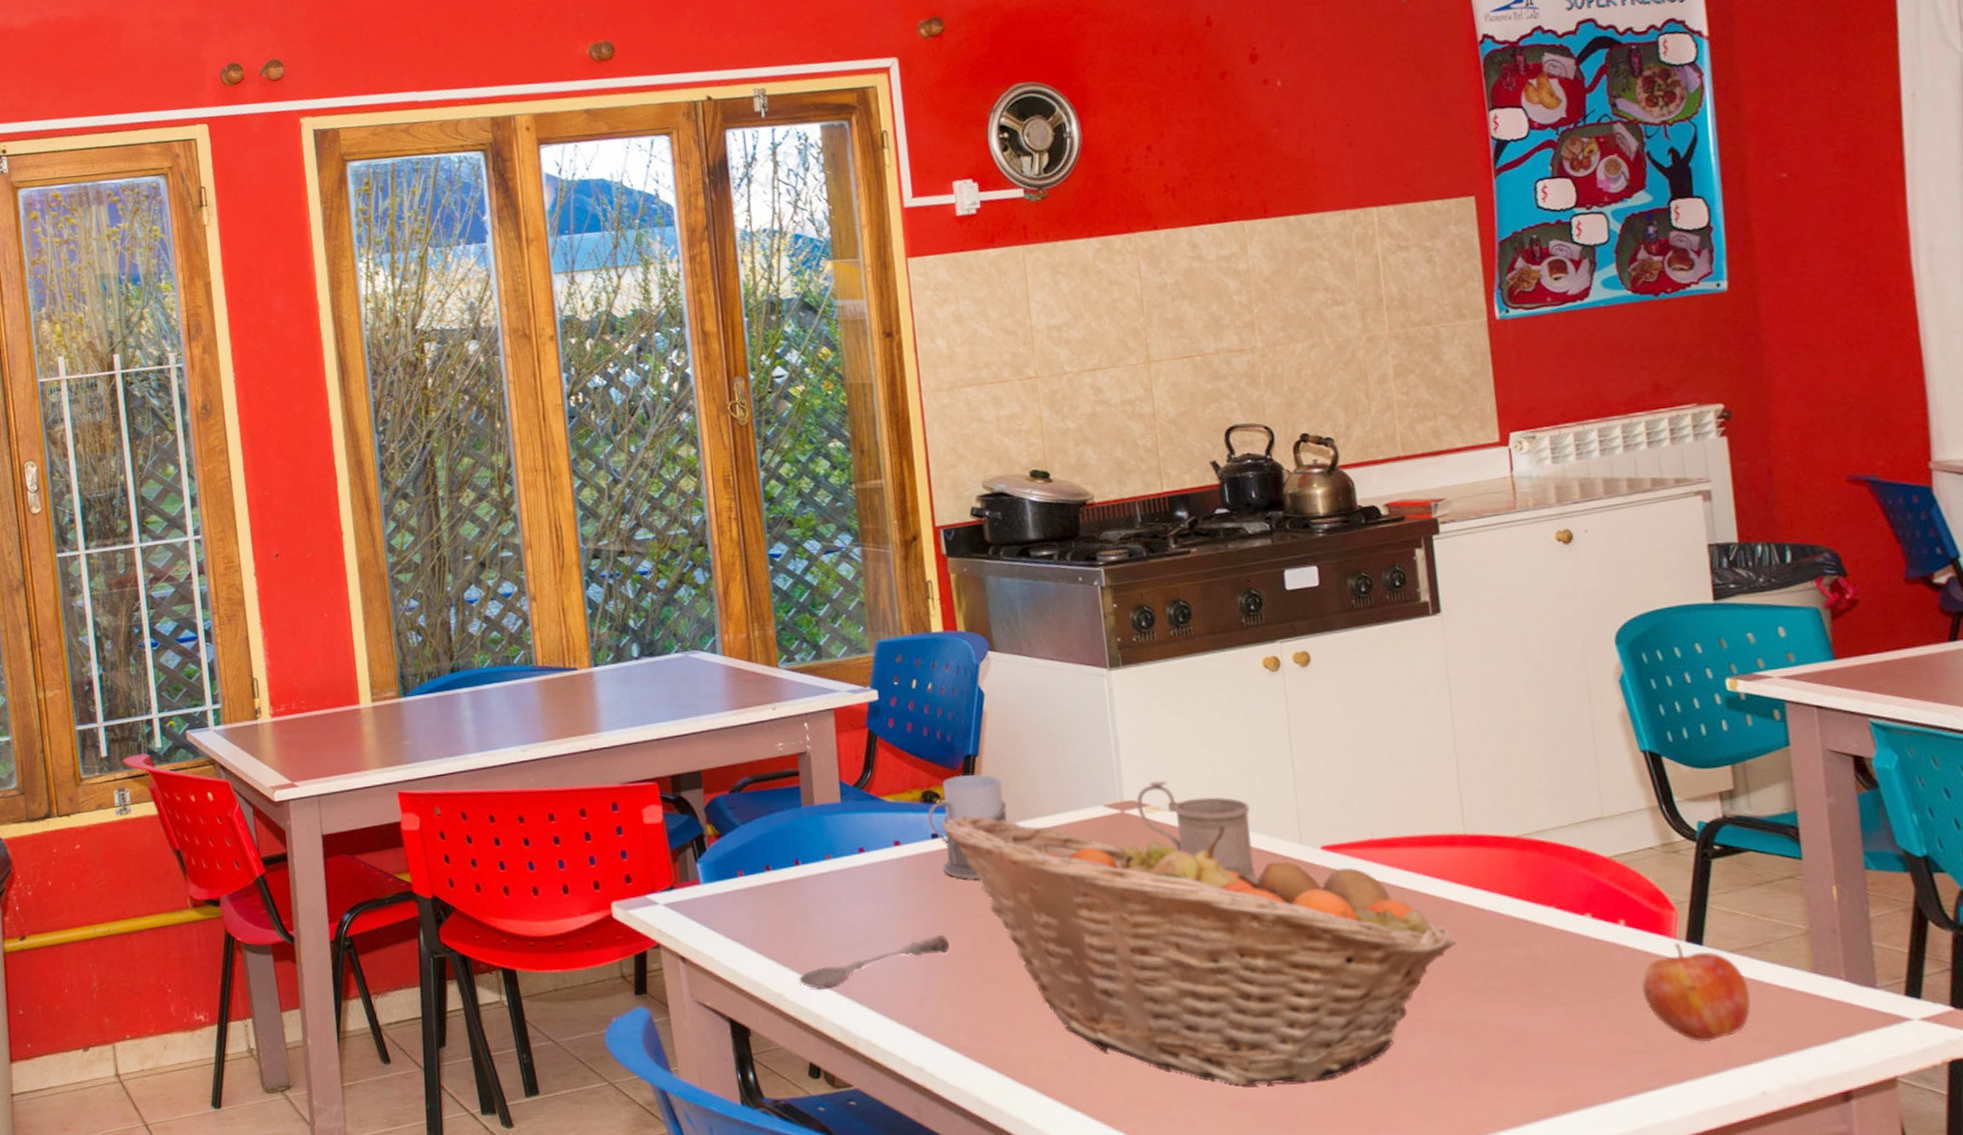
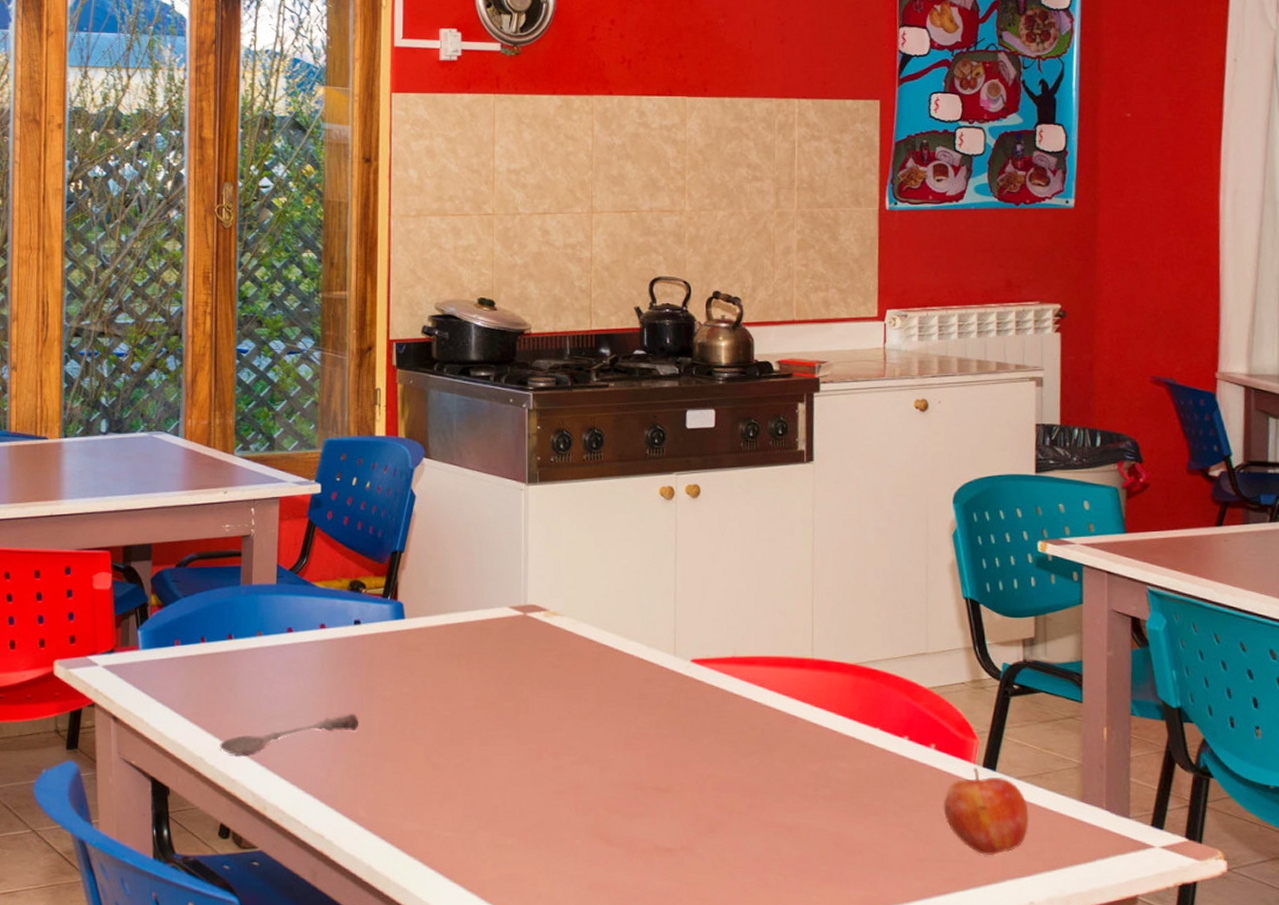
mug: present [928,773,1008,880] -> none [353,568,425,666]
fruit basket: present [941,815,1457,1086] -> none [364,606,795,870]
mug: present [1136,781,1260,885] -> none [538,590,636,689]

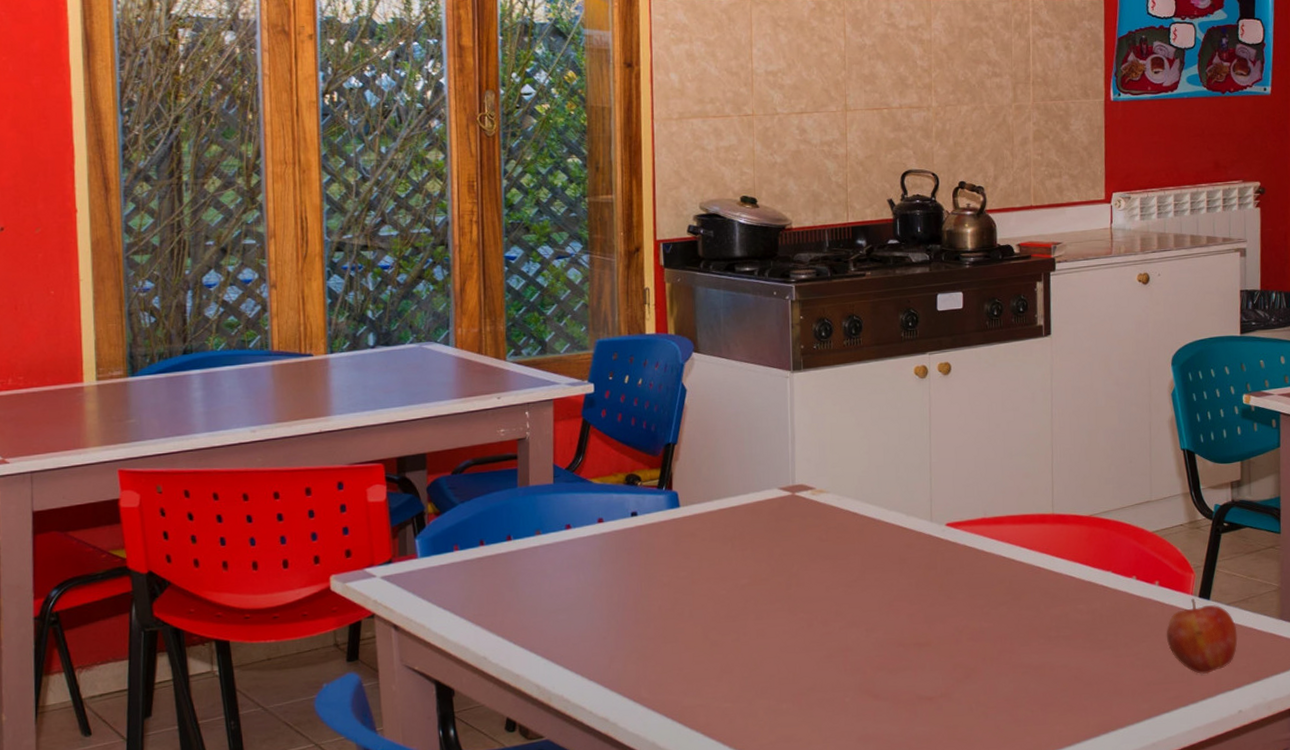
soupspoon: present [220,713,359,755] -> none [503,600,639,651]

